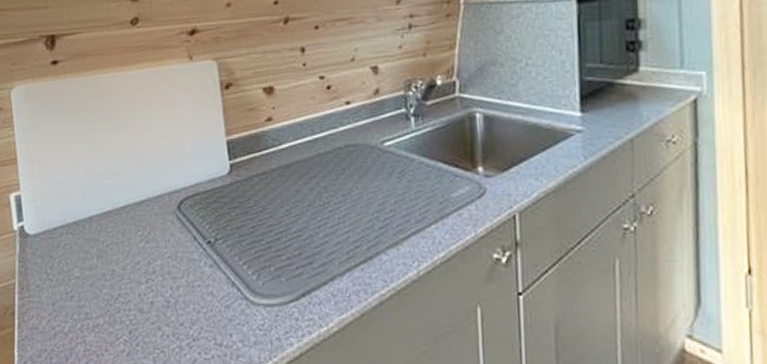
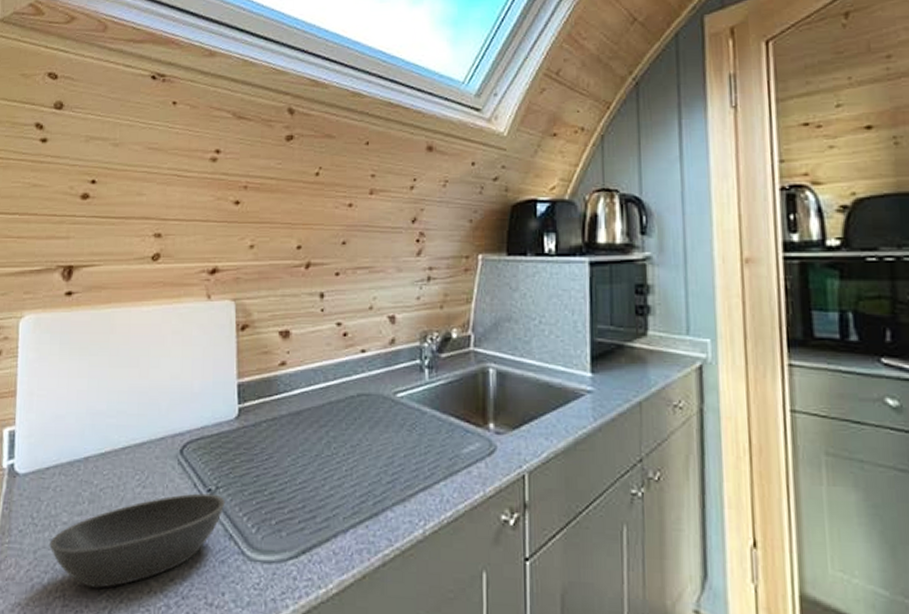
bowl: none [66,245,225,334] -> present [49,493,226,588]

